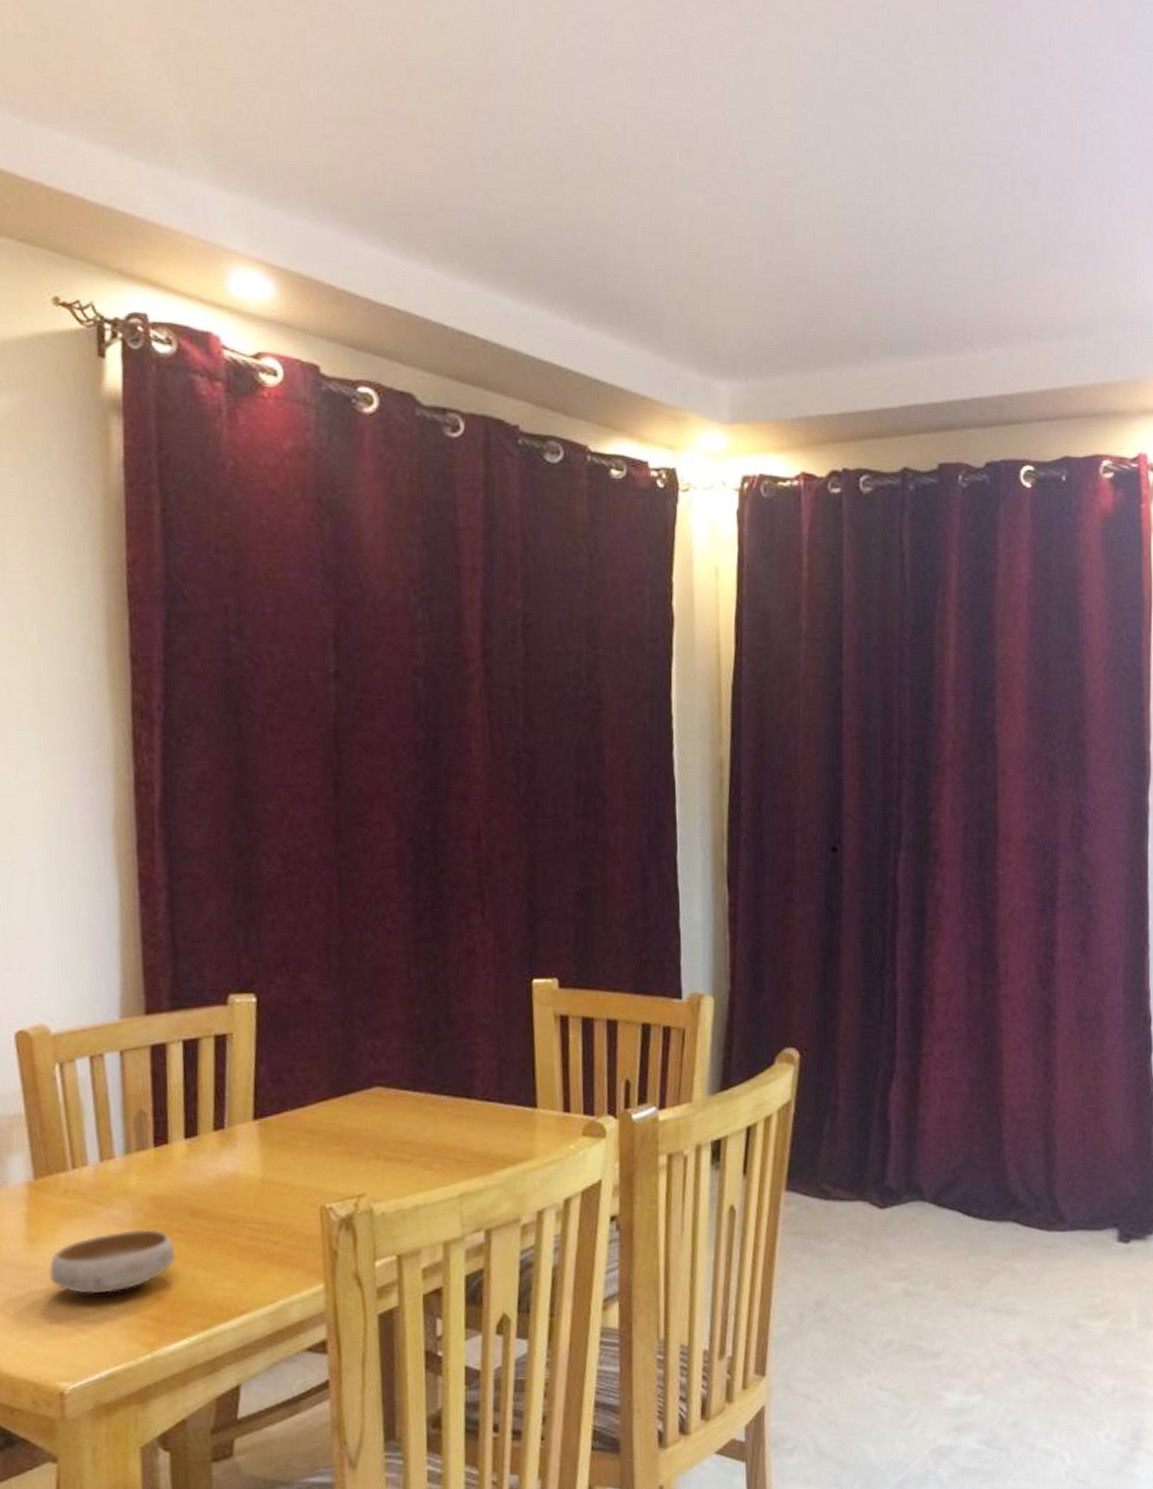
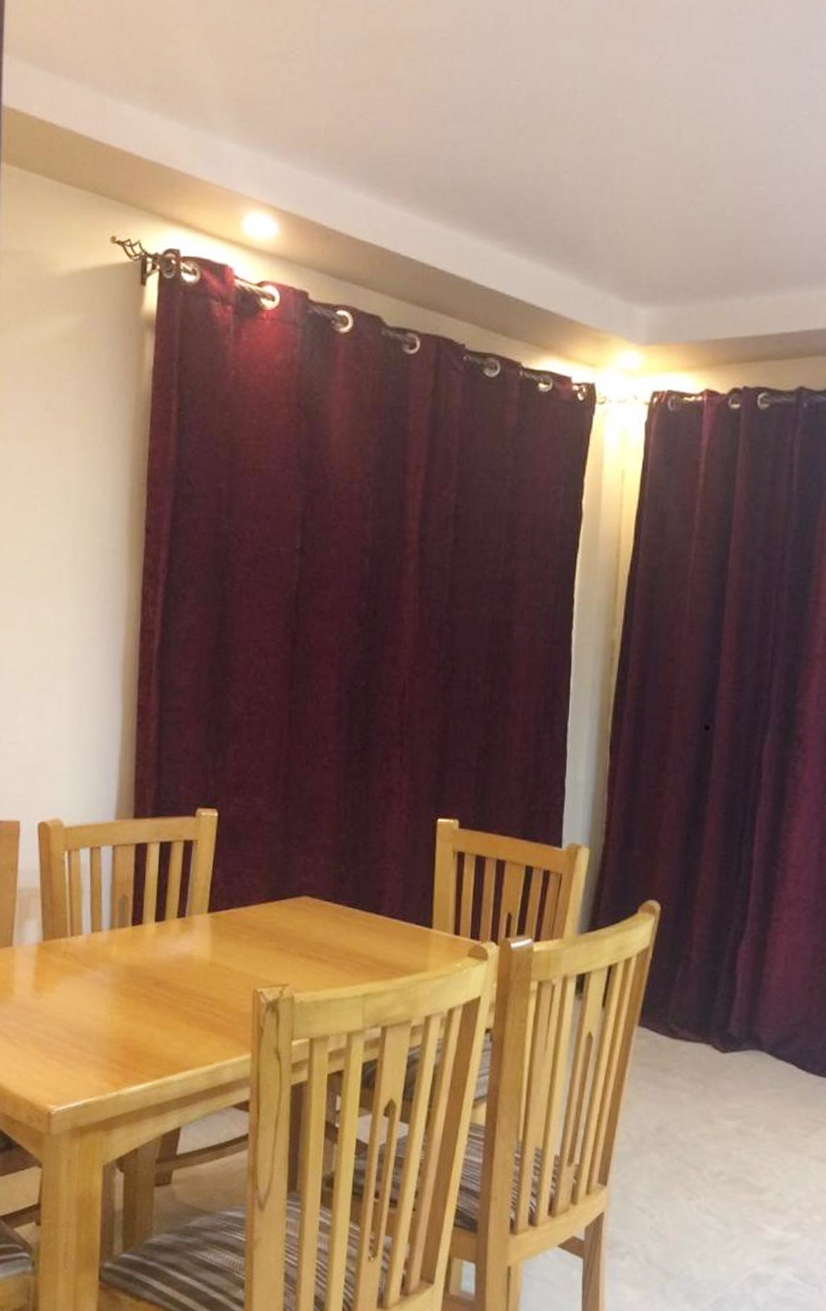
bowl: present [48,1228,176,1295] -> none [47,990,141,1039]

